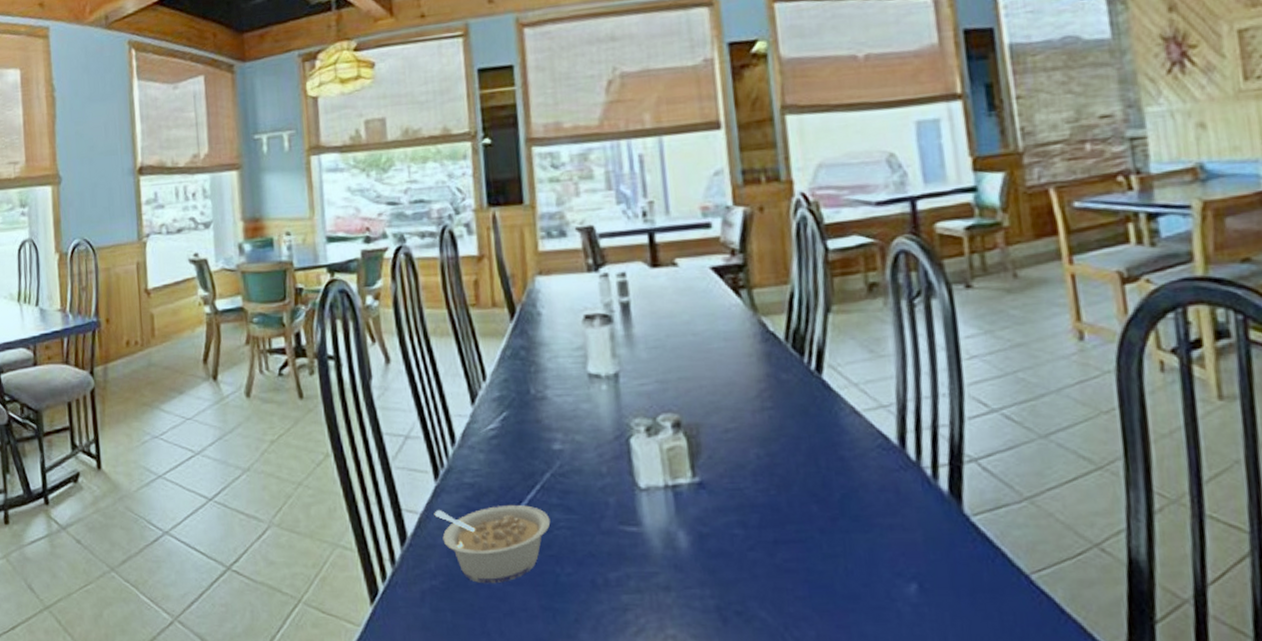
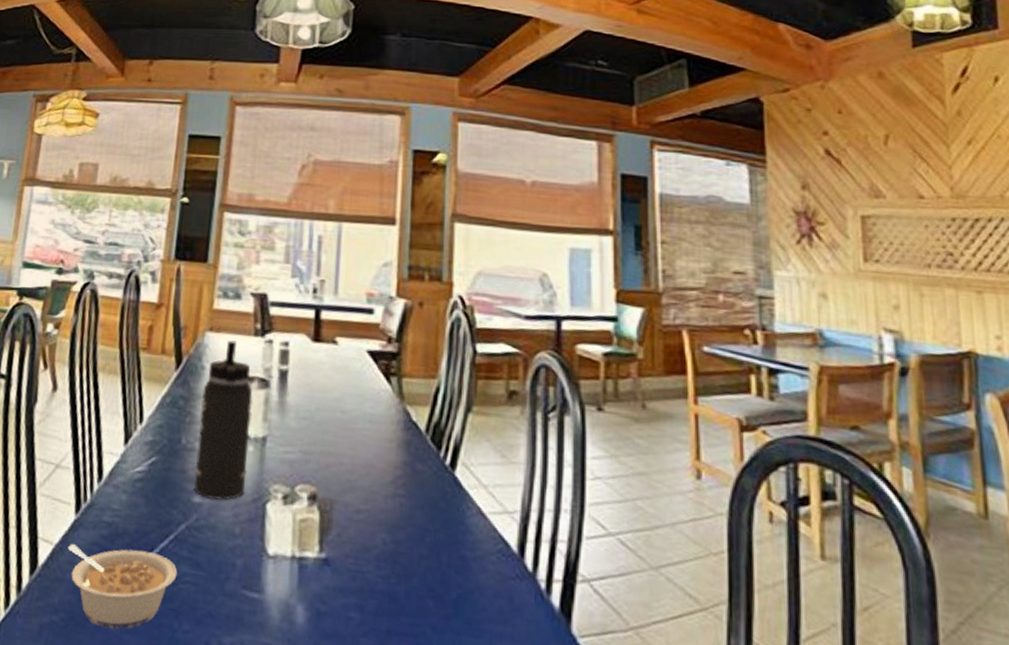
thermos bottle: none [543,281,605,445] -> present [194,340,253,501]

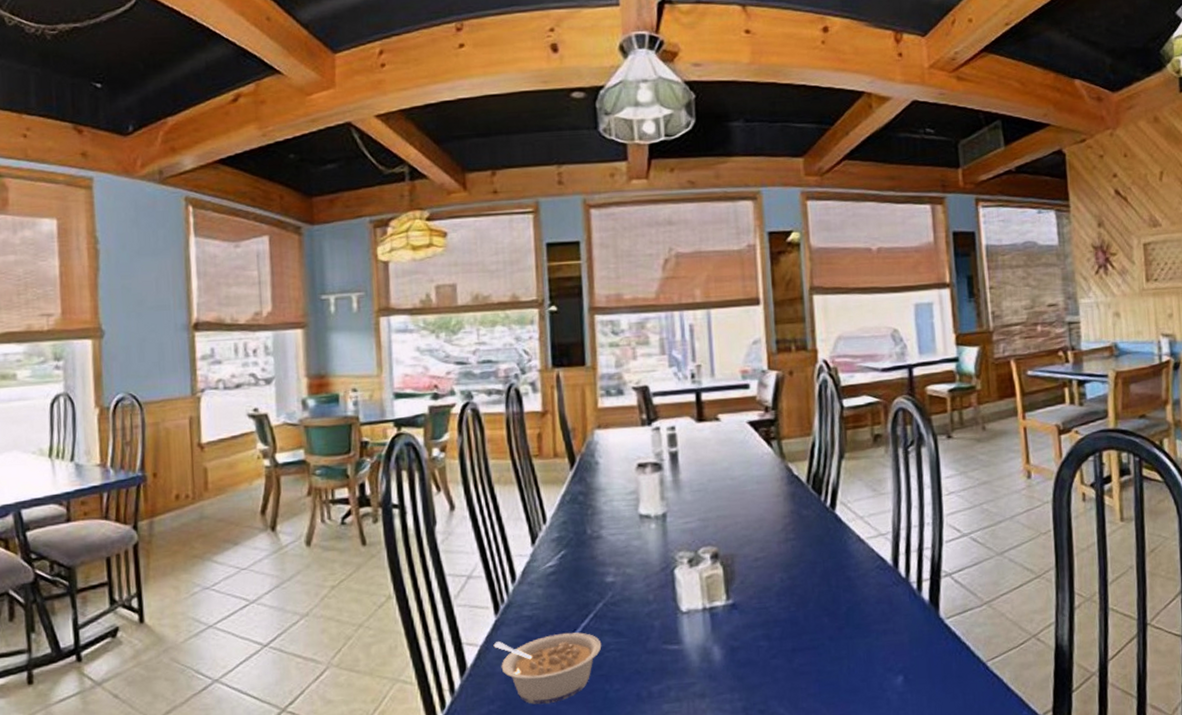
thermos bottle: present [194,340,253,501] -> none [600,433,652,577]

